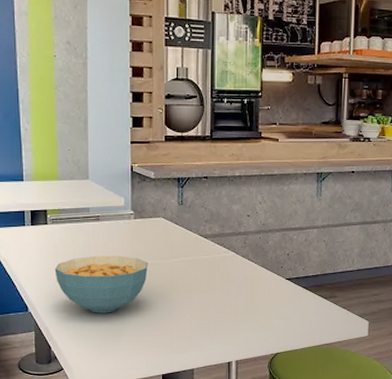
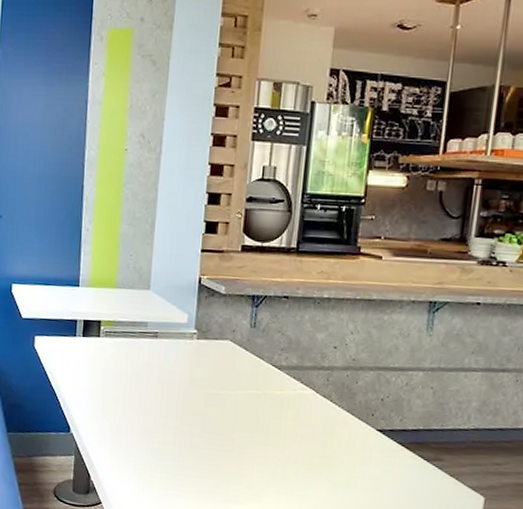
cereal bowl: present [54,255,148,313] -> none [102,377,208,445]

